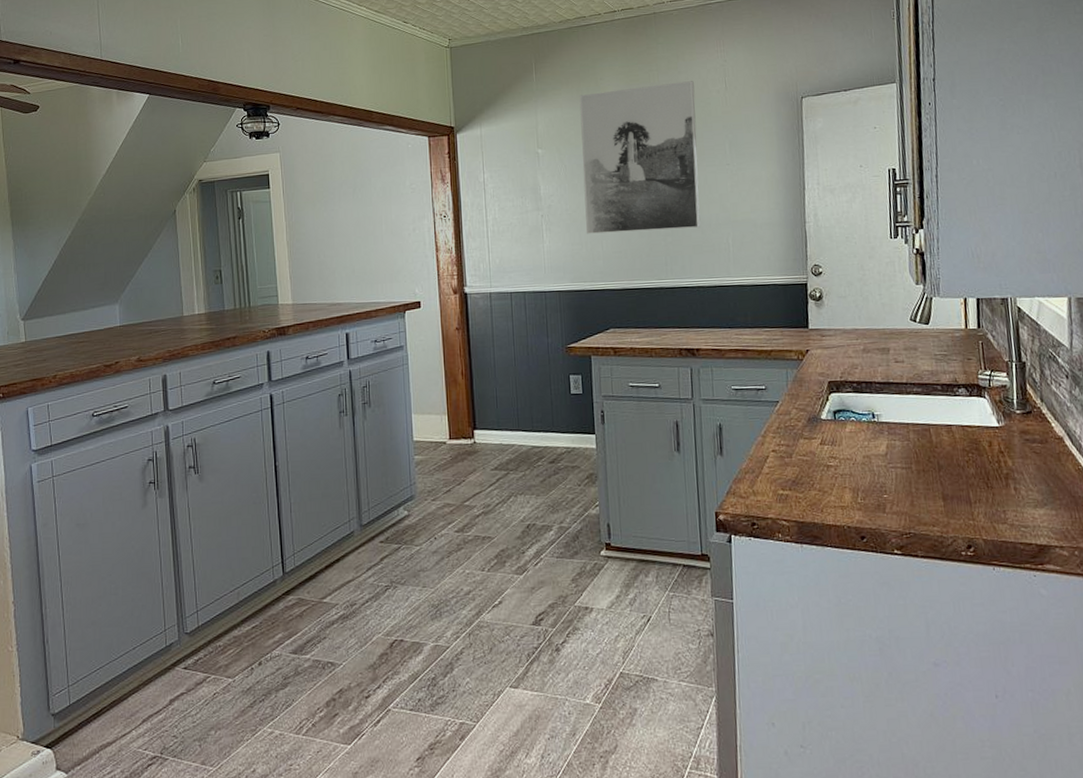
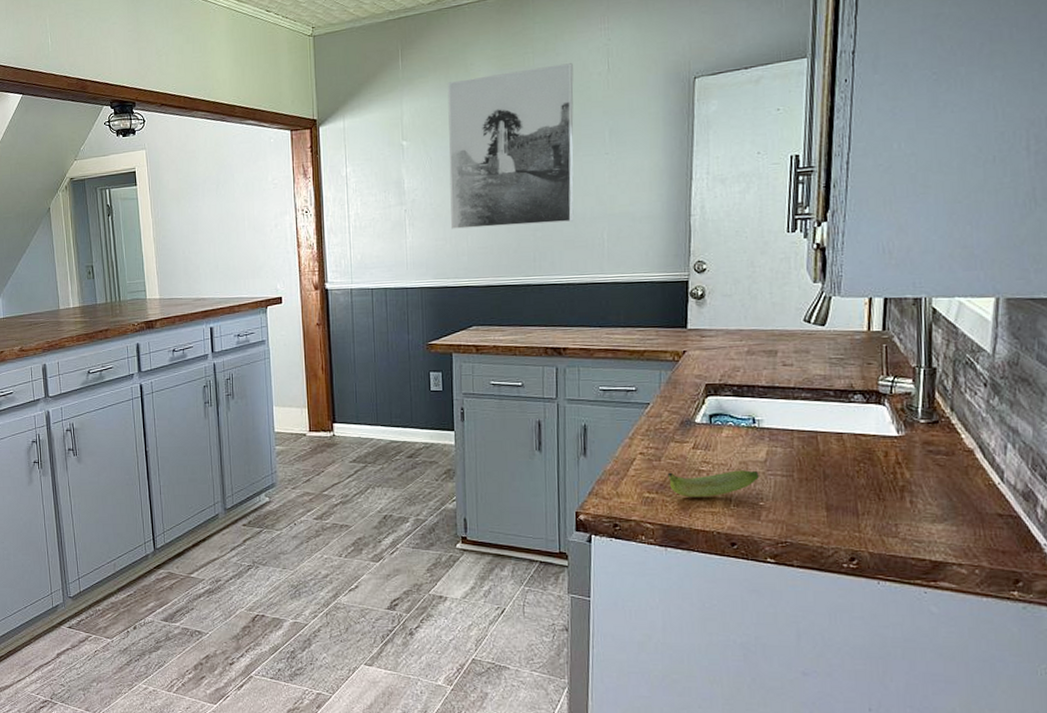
banana: none [799,464,882,493] -> present [667,470,759,498]

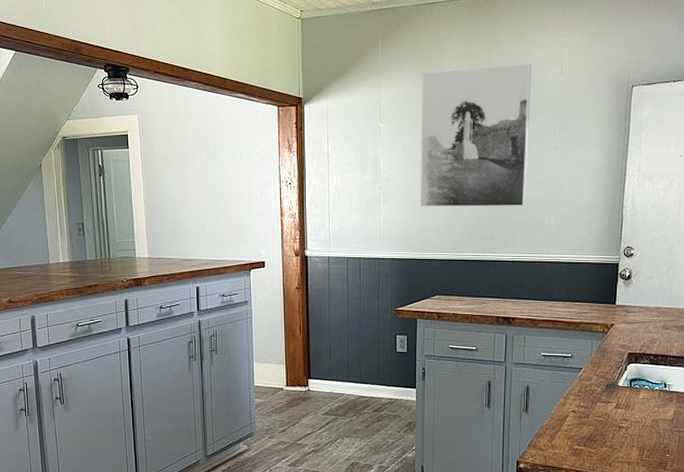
banana: present [667,470,759,498] -> none [594,427,667,450]

